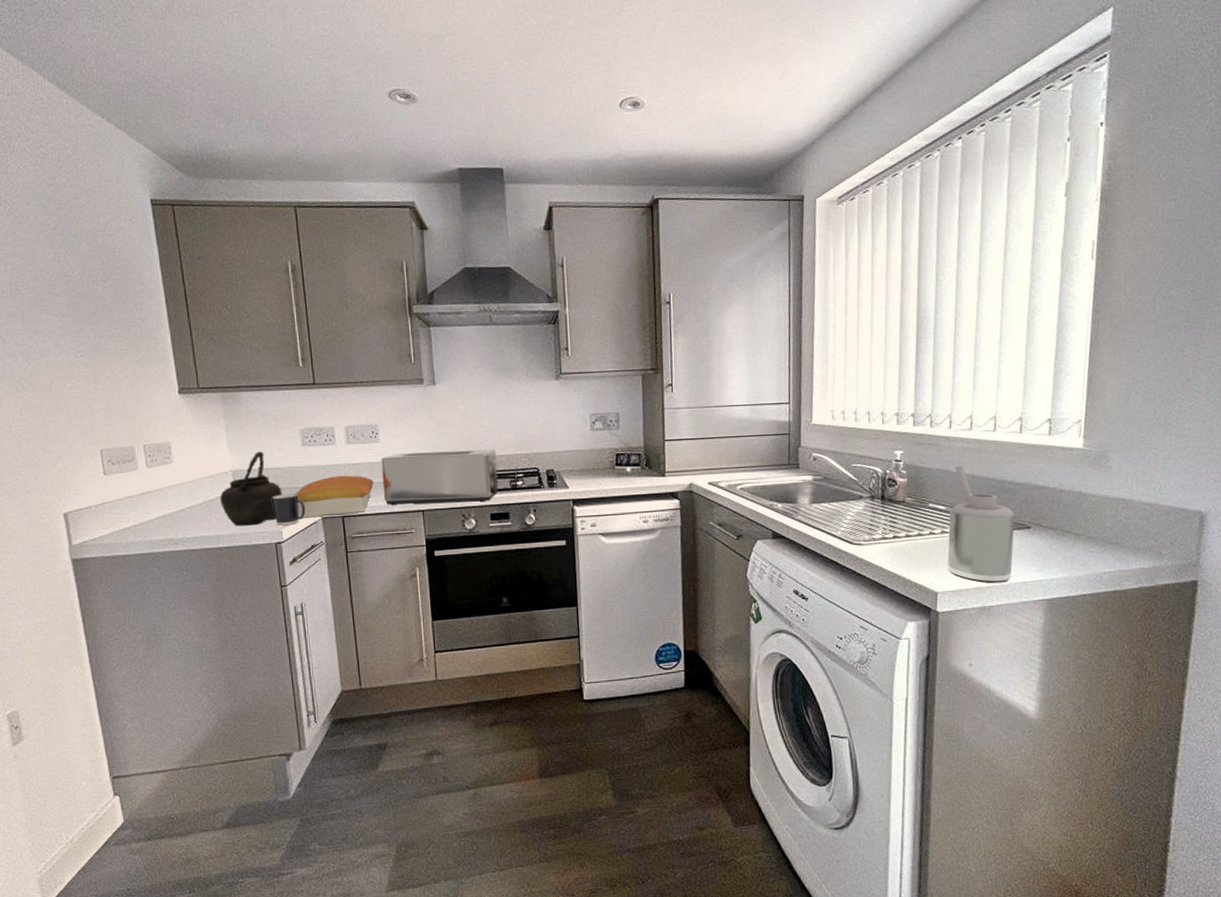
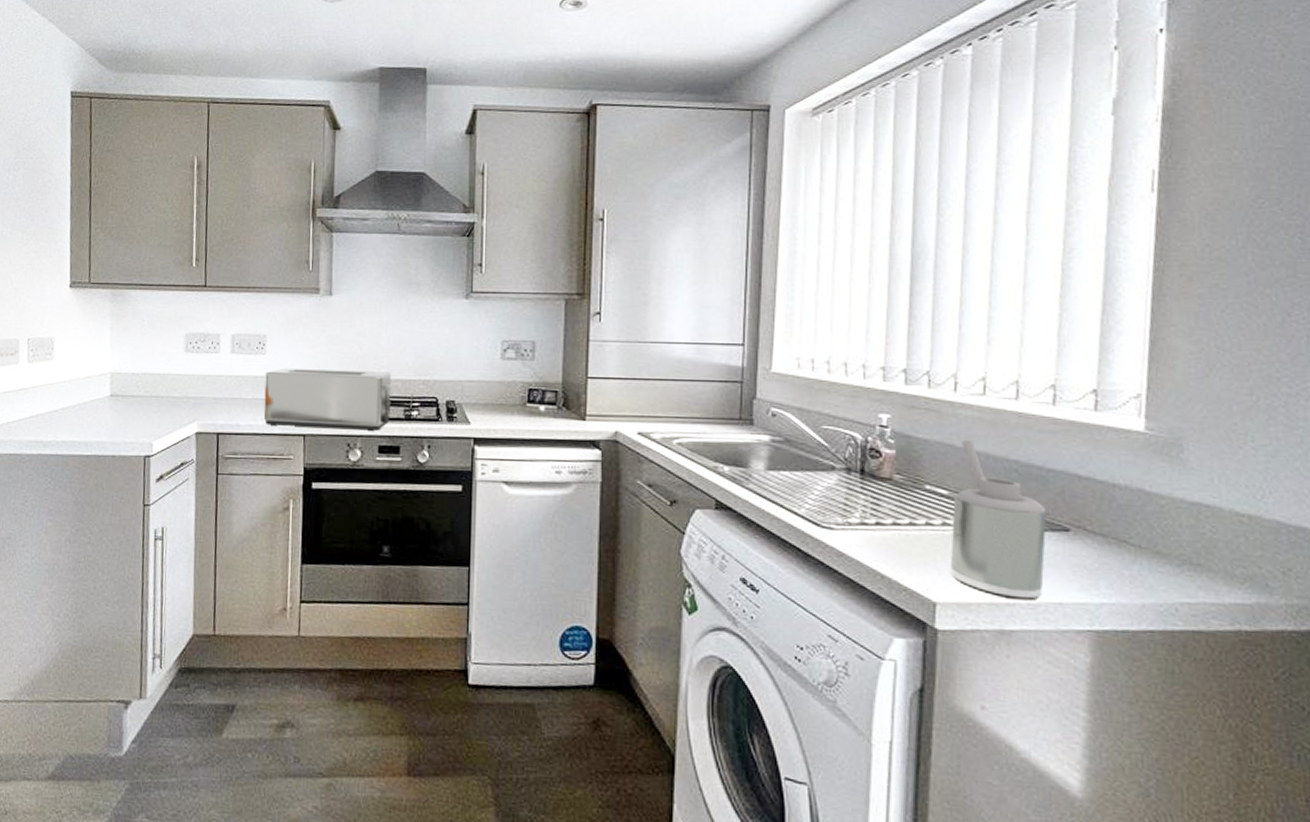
kettle: present [220,451,283,526] -> none [94,354,159,434]
mug: present [272,494,306,526] -> none [146,403,180,437]
bread loaf: present [295,475,374,518] -> none [171,387,255,432]

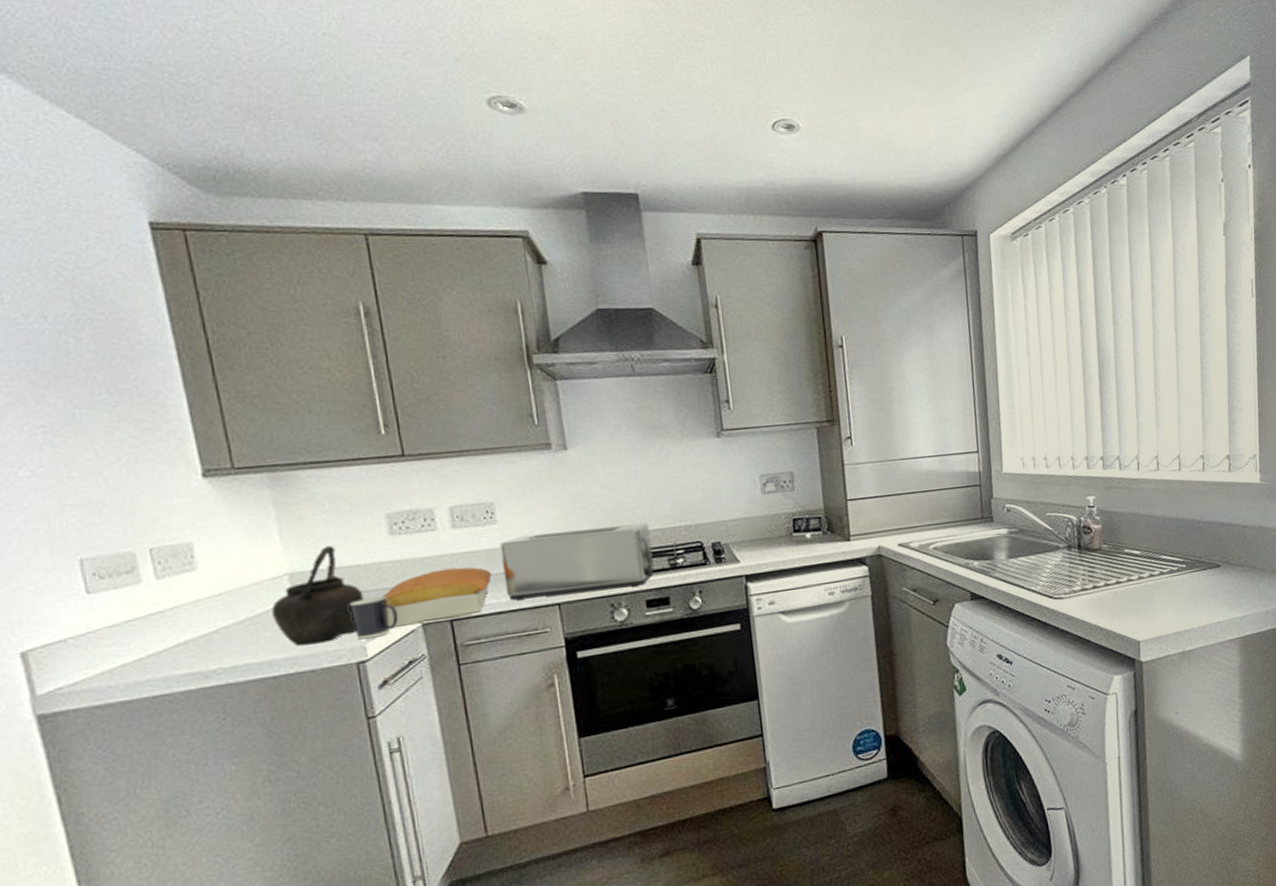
kettle: none [94,354,159,434] -> present [271,545,364,646]
mug: none [146,403,180,437] -> present [348,596,399,640]
bread loaf: none [171,387,255,432] -> present [382,567,492,627]
soap dispenser: present [949,439,1047,601] -> none [1144,507,1208,627]

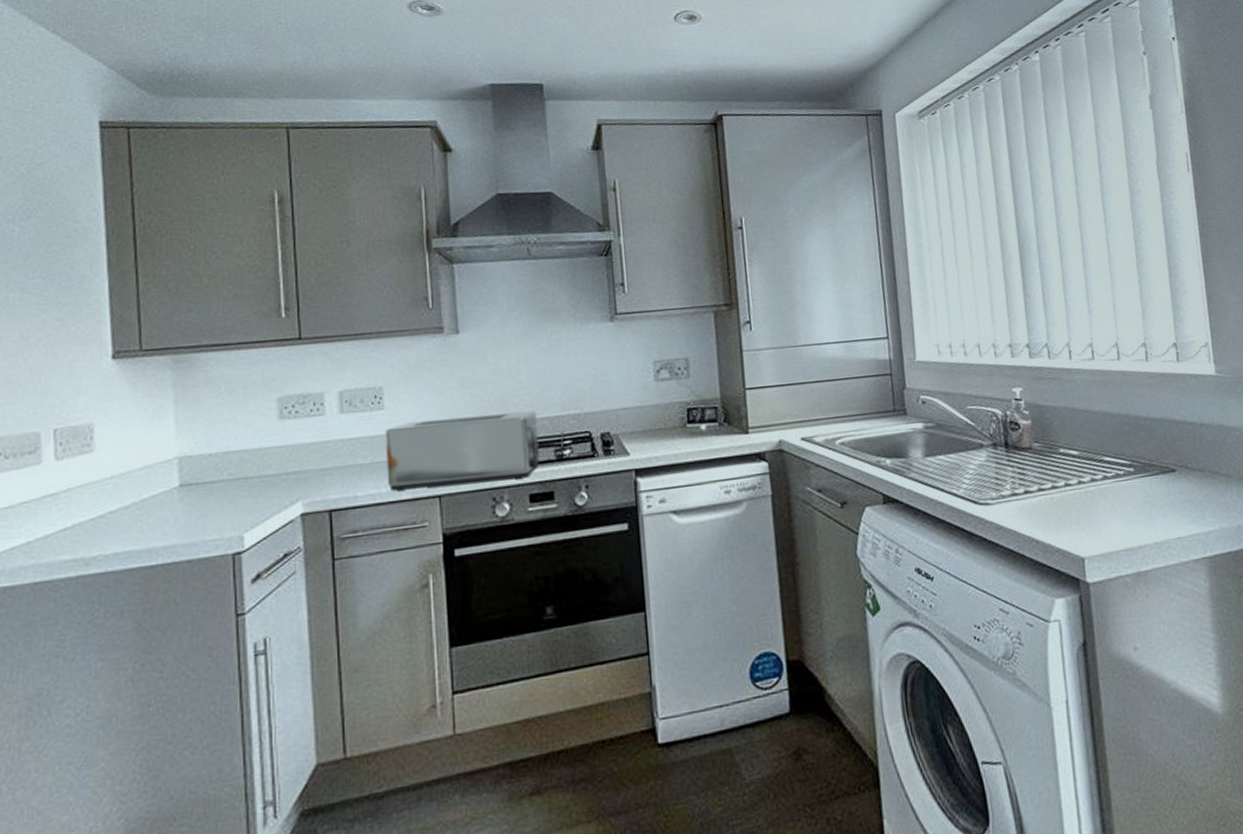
kettle: present [271,545,364,646] -> none [158,429,248,534]
mug: present [348,596,399,640] -> none [232,483,279,529]
bread loaf: present [382,567,492,627] -> none [265,454,375,516]

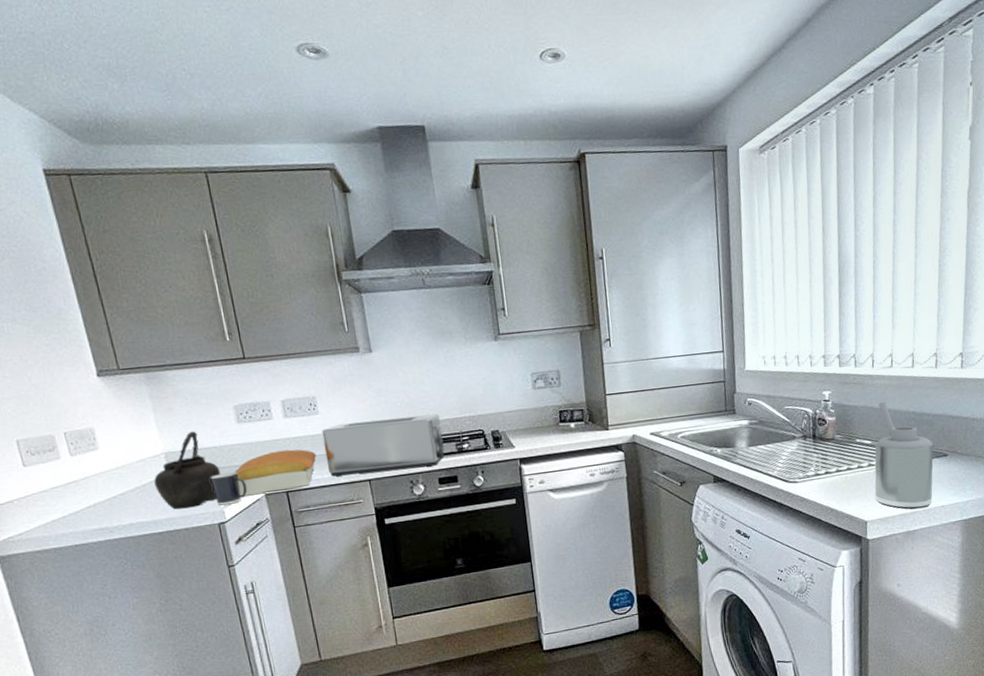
kettle: none [158,429,248,534] -> present [154,431,221,509]
mug: none [232,483,279,529] -> present [210,472,248,506]
bread loaf: none [265,454,375,516] -> present [234,449,317,496]
soap dispenser: none [1082,401,1165,542] -> present [874,401,934,509]

